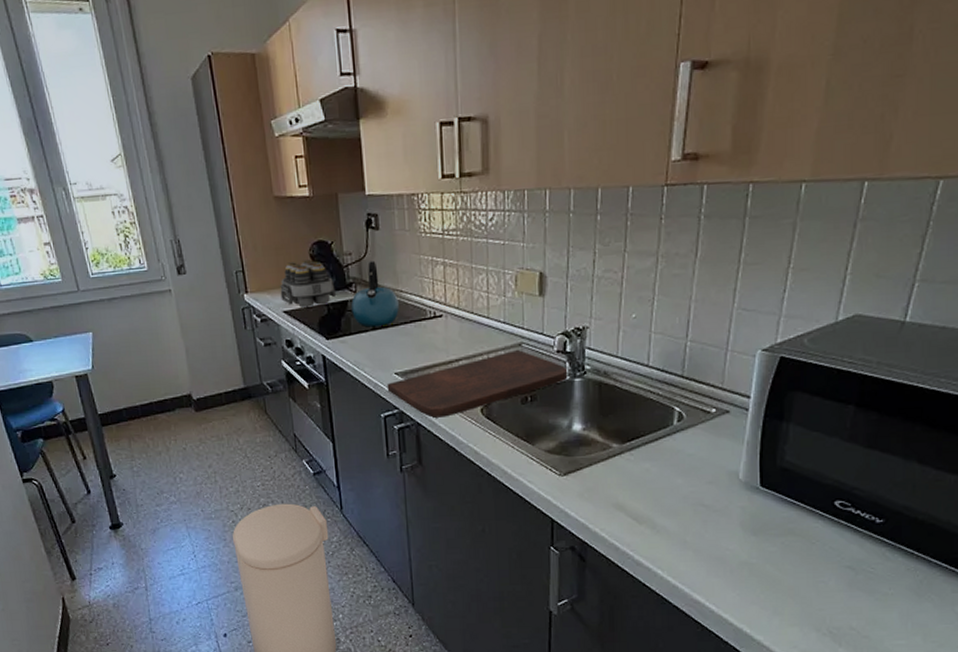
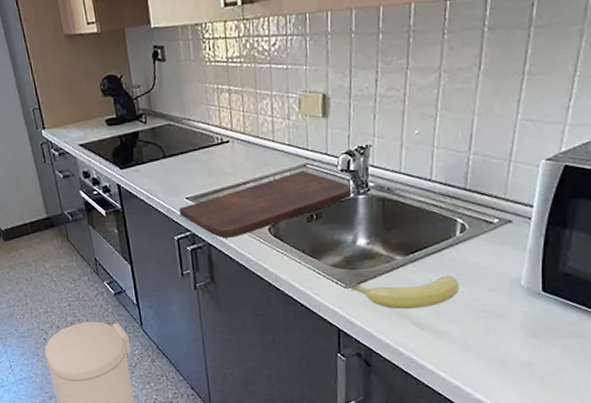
spice rack: present [280,259,337,308] -> none [74,94,128,140]
kettle: present [351,260,399,328] -> none [142,91,188,156]
fruit: none [563,466,677,500] -> present [348,275,459,309]

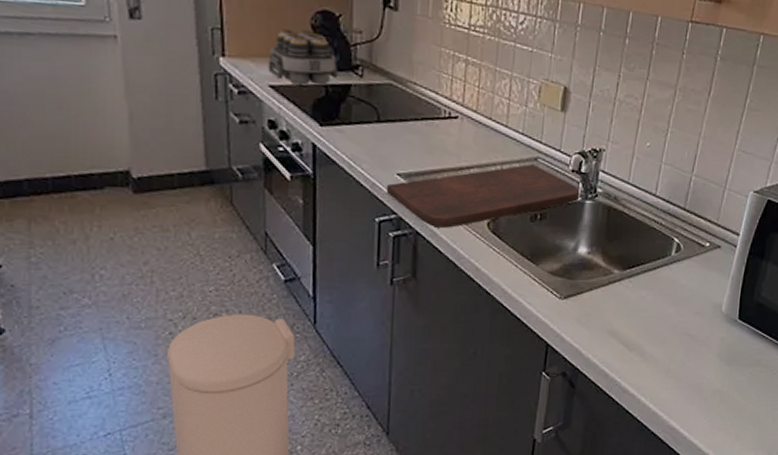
spice rack: none [74,94,128,140] -> present [268,29,339,85]
fruit: present [348,275,459,309] -> none [563,291,669,327]

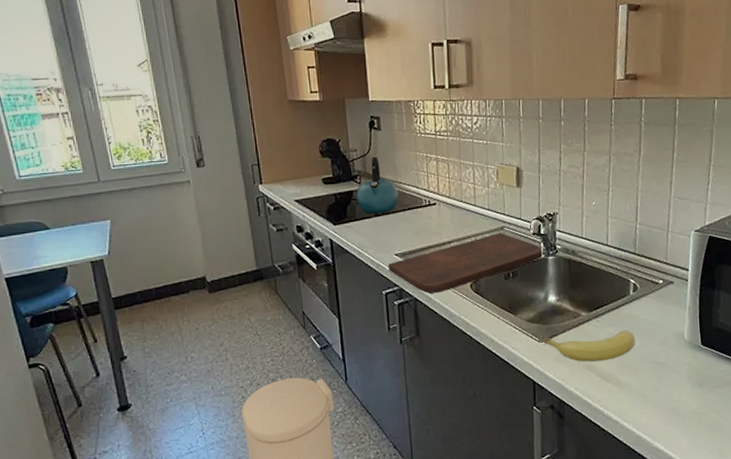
spice rack: present [268,29,339,85] -> none [292,155,343,197]
kettle: none [355,44,411,120] -> present [356,156,399,214]
fruit: none [563,291,669,327] -> present [541,330,635,362]

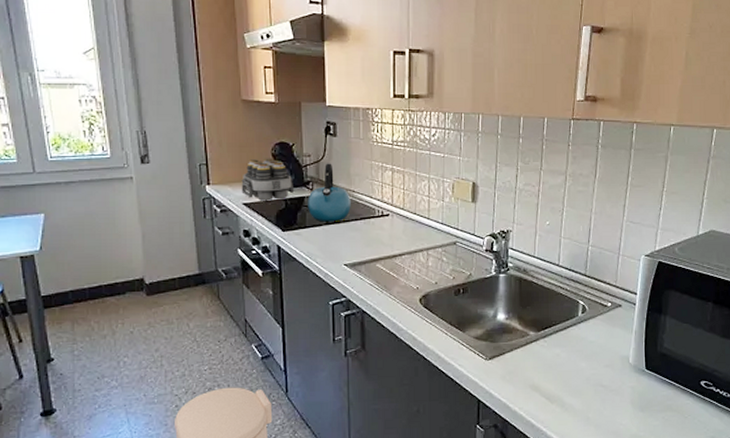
spice rack: none [292,155,343,197] -> present [241,158,295,201]
cutting board: present [388,232,543,294] -> none [336,247,494,306]
fruit: present [541,330,635,362] -> none [488,351,581,382]

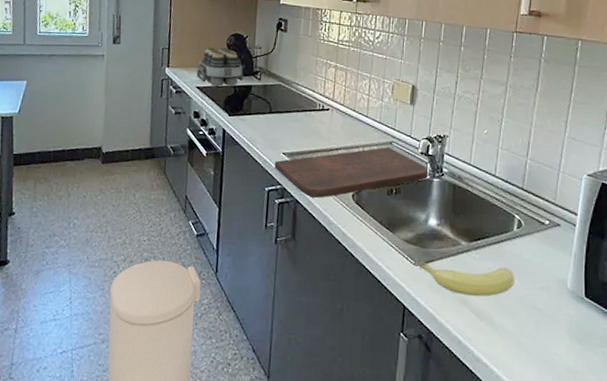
kettle: present [308,163,351,222] -> none [254,56,295,112]
cutting board: none [336,247,494,306] -> present [274,146,429,198]
fruit: none [488,351,581,382] -> present [417,258,514,297]

